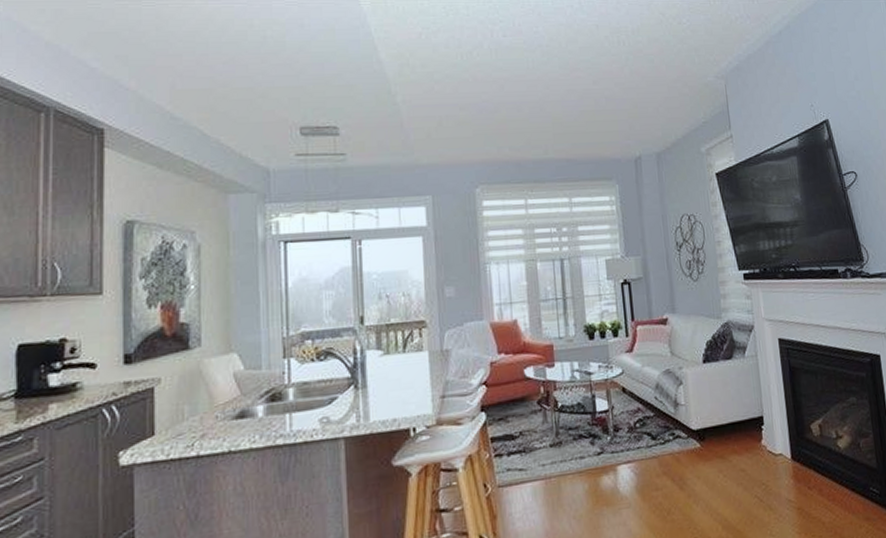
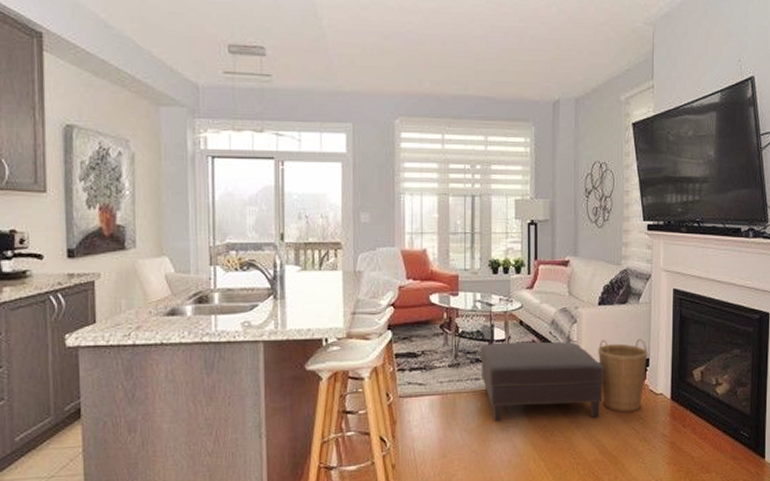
ottoman: none [583,406,720,504] -> present [480,341,605,421]
basket: none [708,396,762,480] -> present [598,339,648,413]

